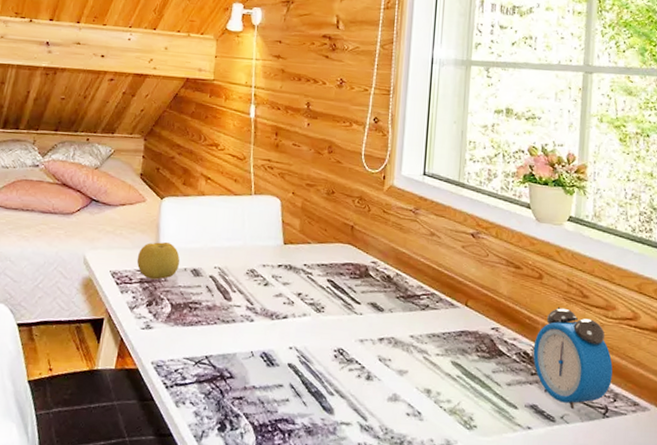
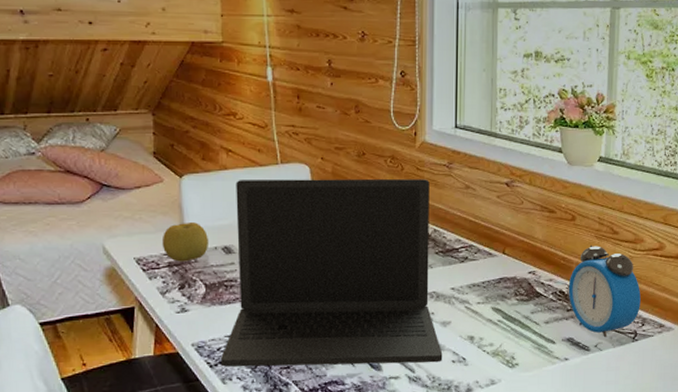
laptop: none [177,206,397,413] -> present [221,178,443,367]

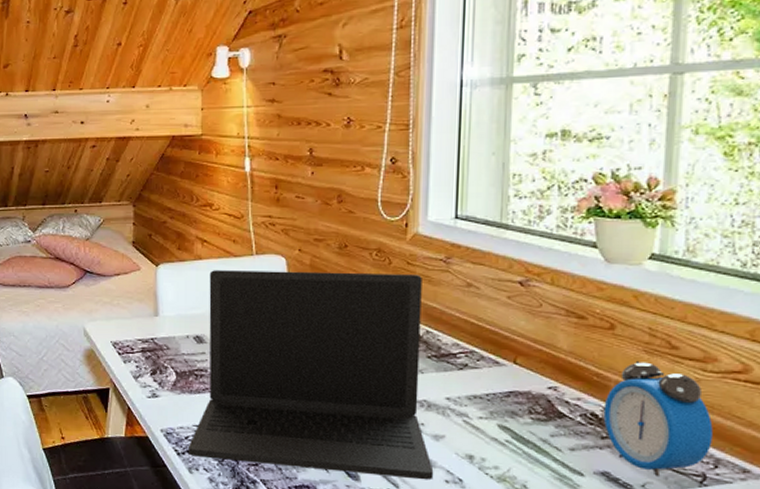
fruit: present [161,222,209,262] -> none [137,310,182,348]

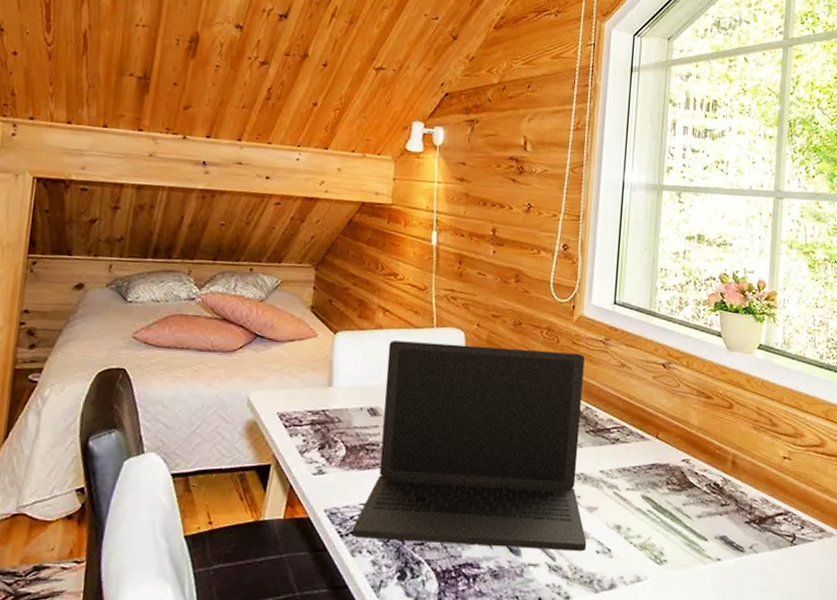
alarm clock: present [603,360,713,476] -> none [723,435,800,538]

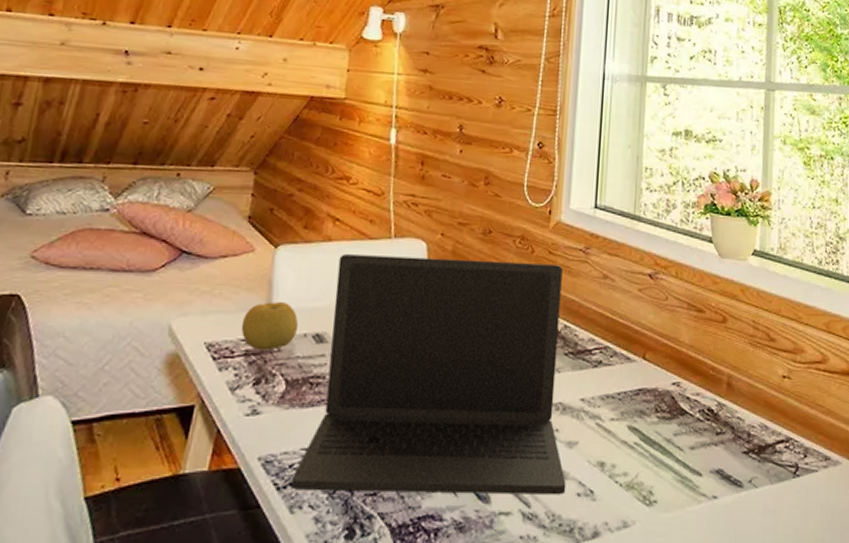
fruit: none [307,380,356,421] -> present [241,302,299,350]

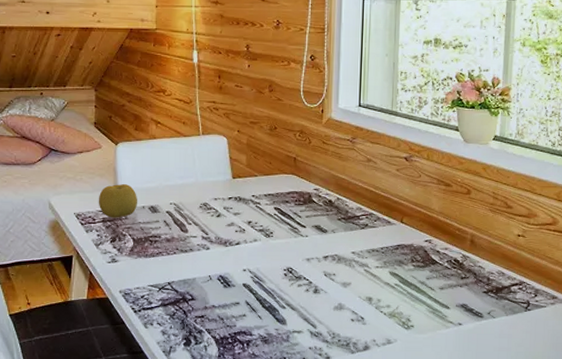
laptop: present [291,254,566,495] -> none [144,148,343,320]

